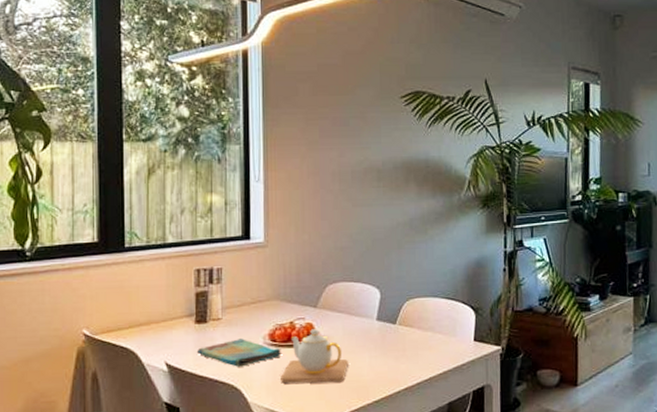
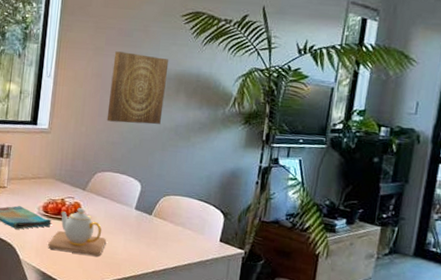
wall art: none [331,143,394,224] -> present [106,51,169,125]

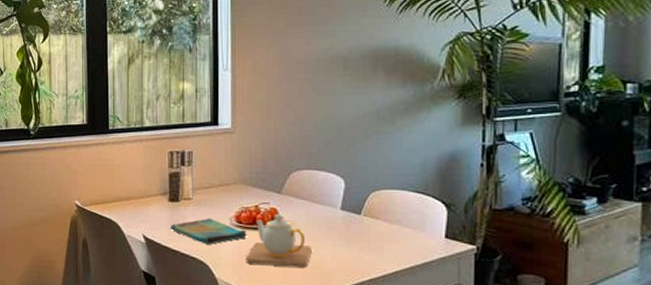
wall art: present [106,51,169,125] -> none [296,32,361,113]

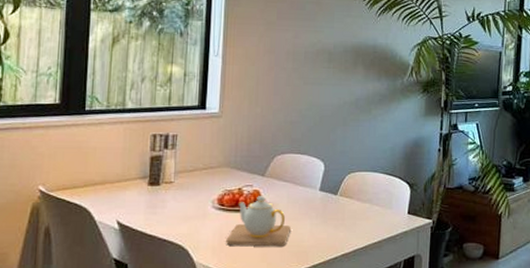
dish towel: present [170,218,248,245] -> none [147,202,230,228]

